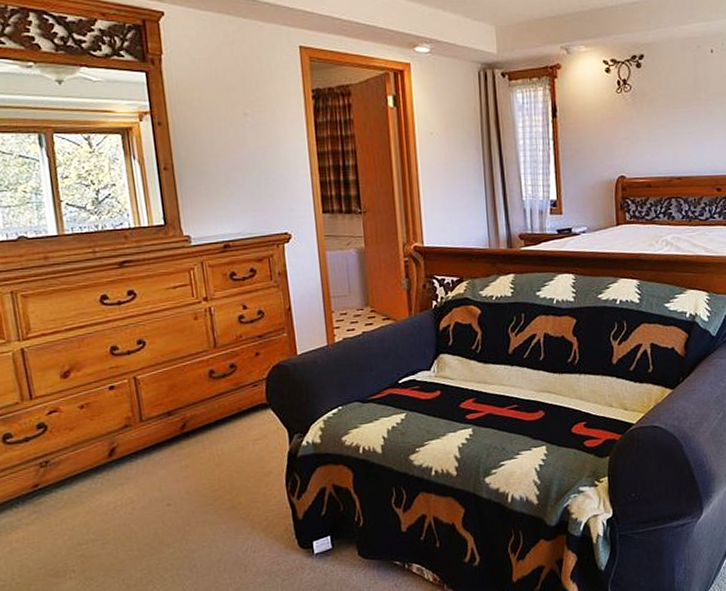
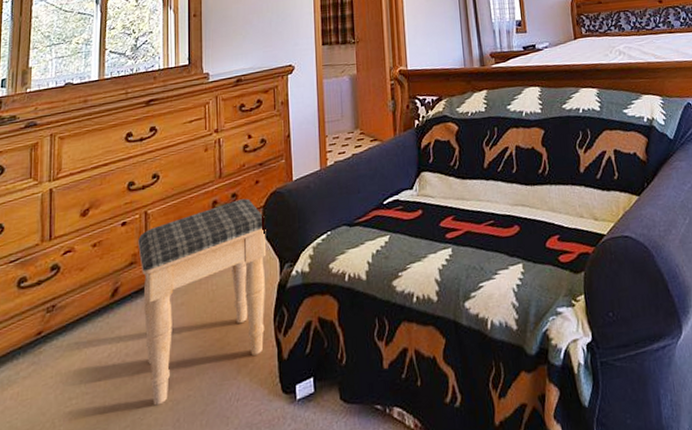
footstool: none [130,370,277,553] -> present [138,198,267,406]

